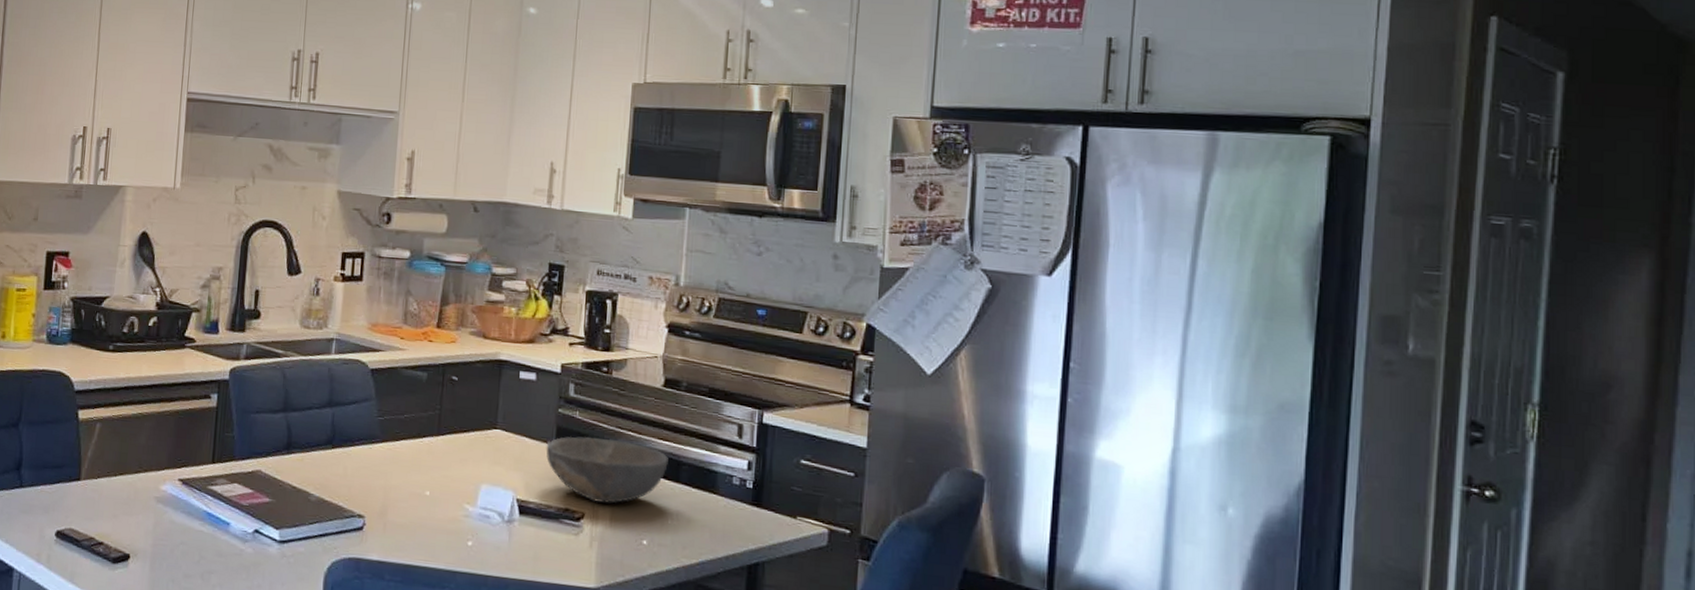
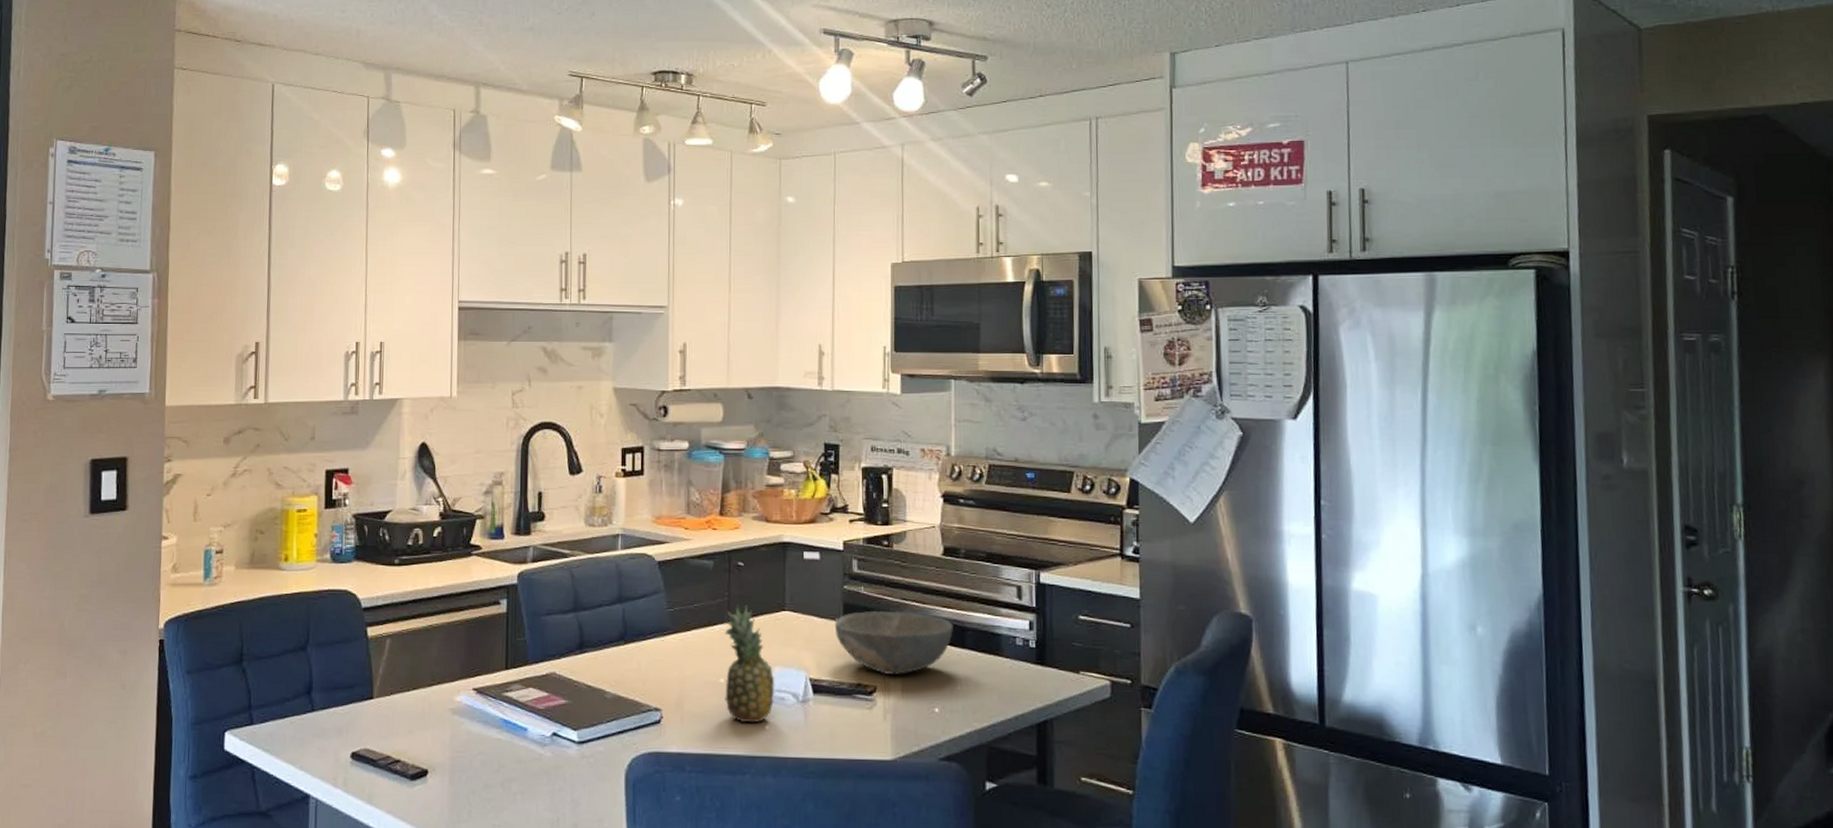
fruit: none [429,418,482,539] -> present [725,604,775,723]

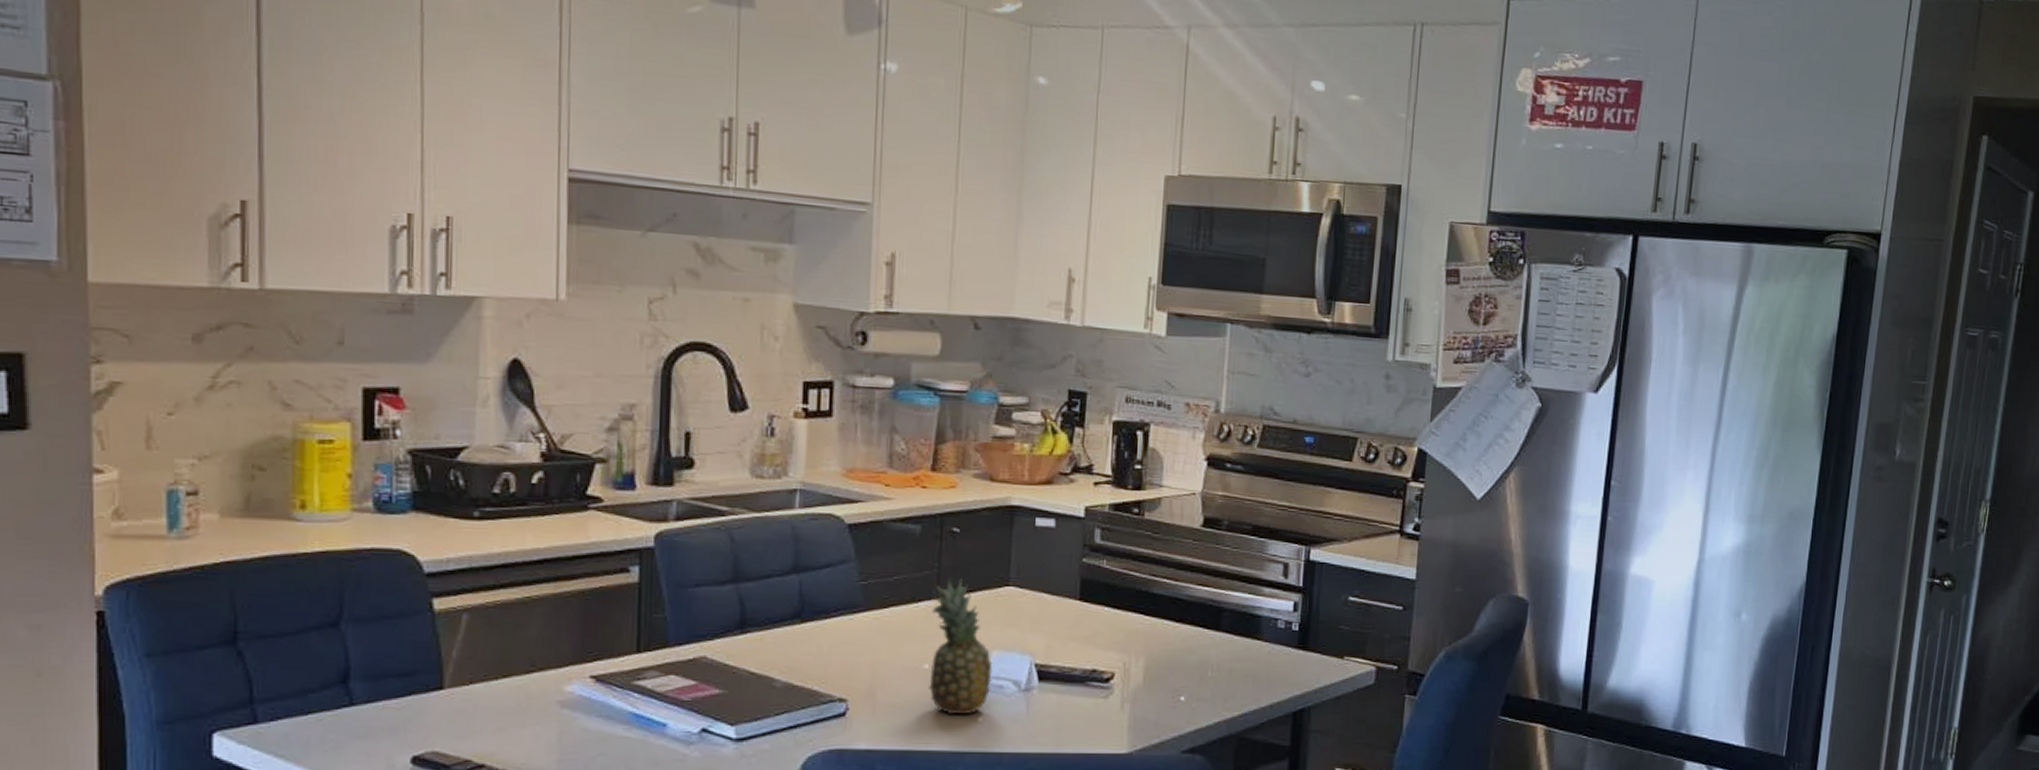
bowl: present [834,610,953,675] -> none [1068,587,1208,660]

